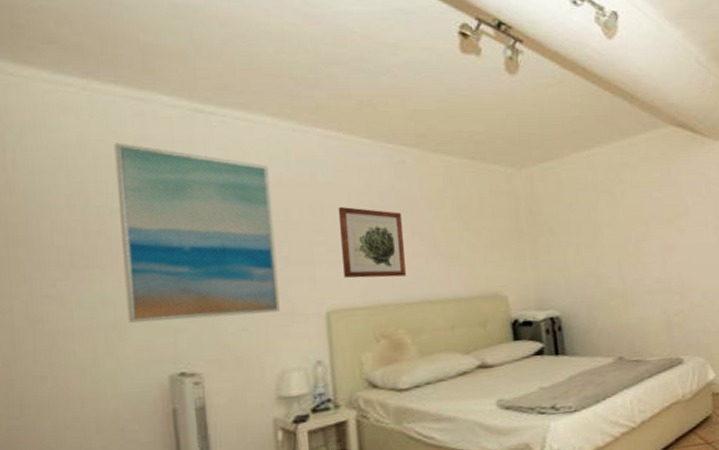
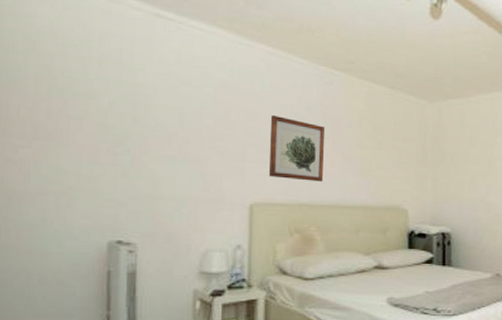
wall art: present [114,142,280,323] -> none [77,34,215,199]

